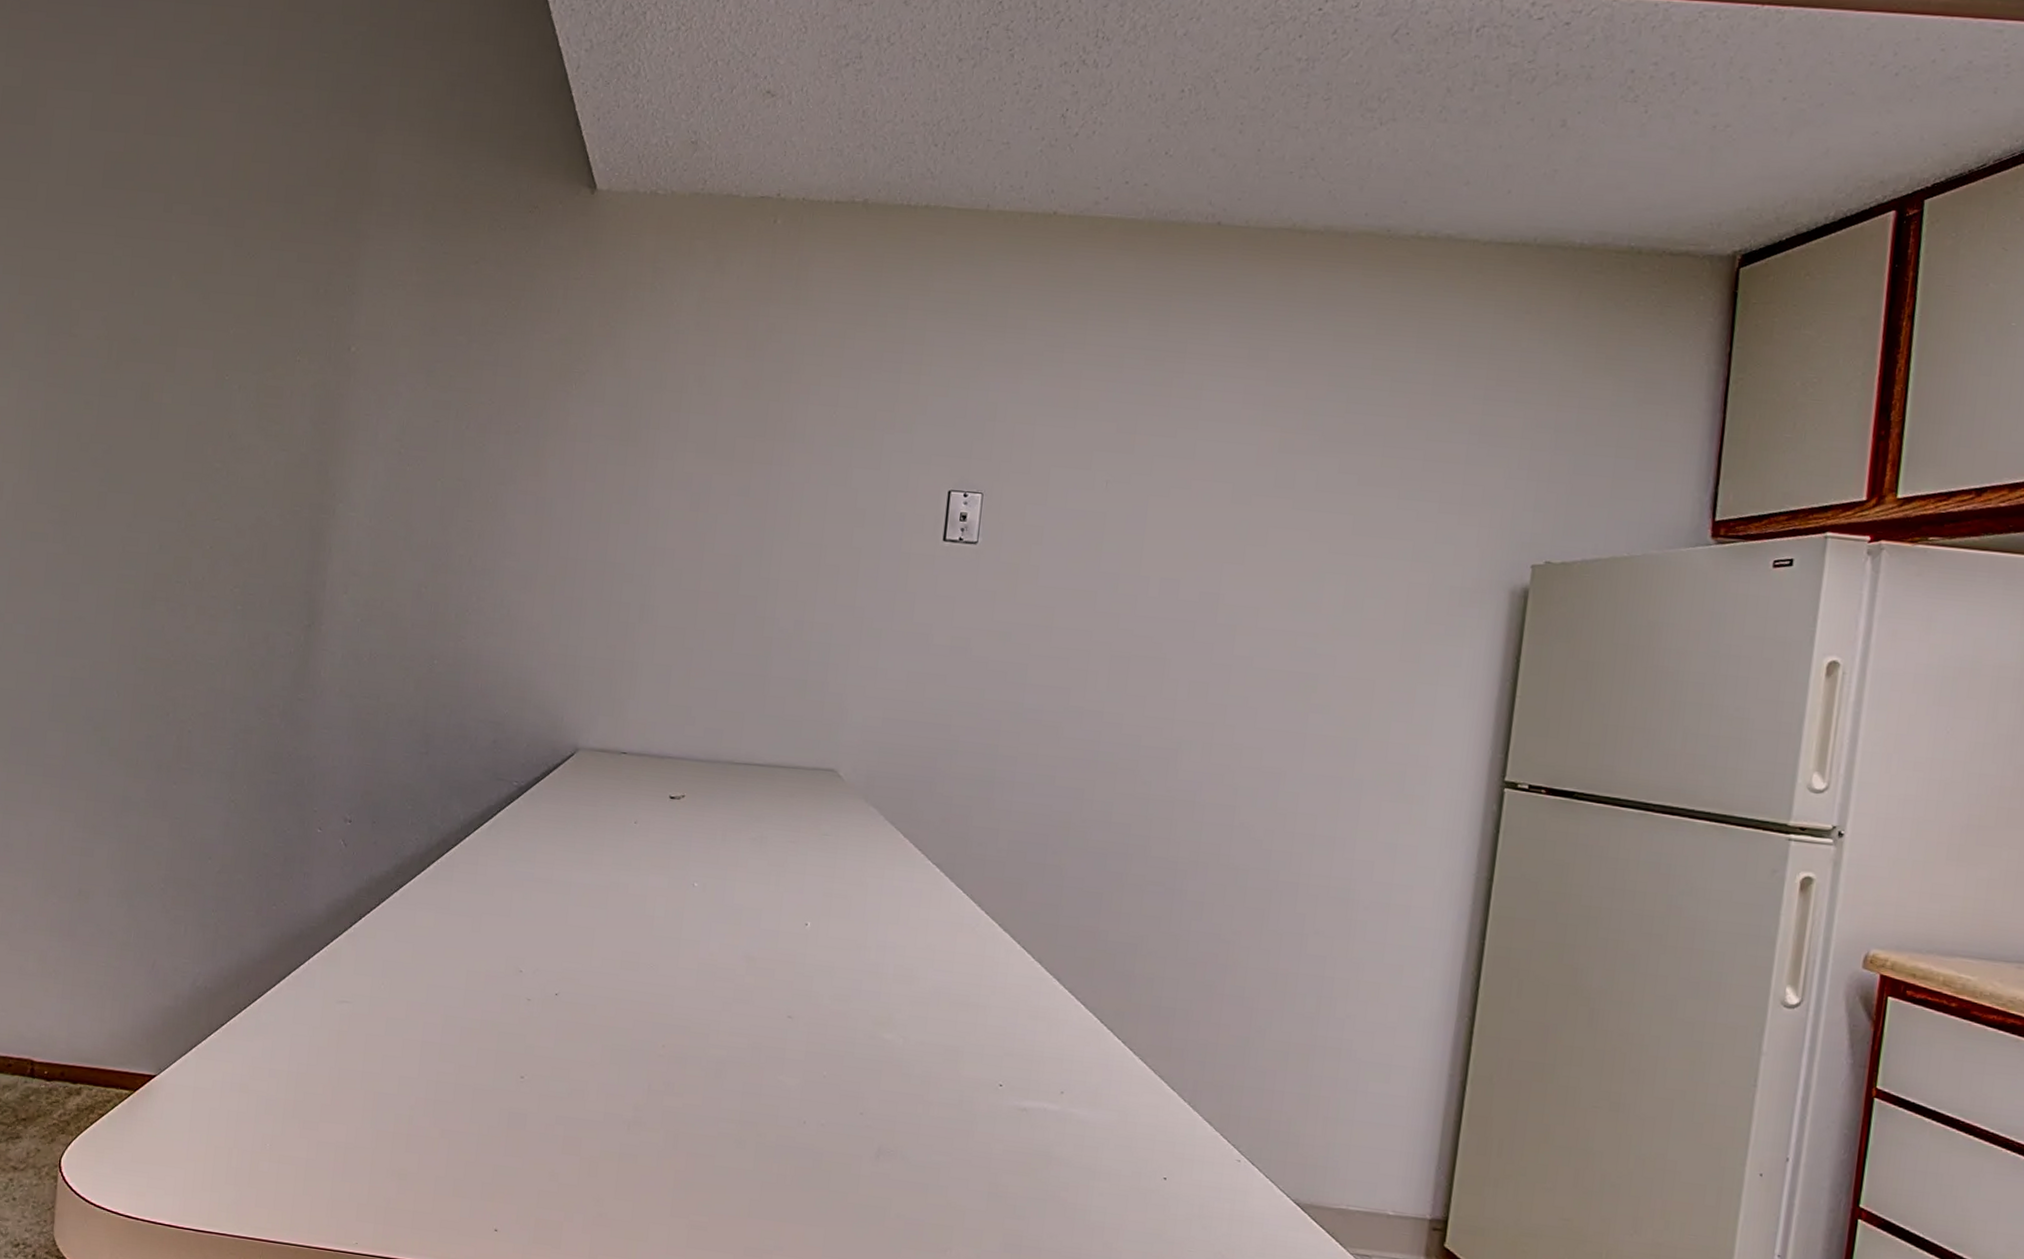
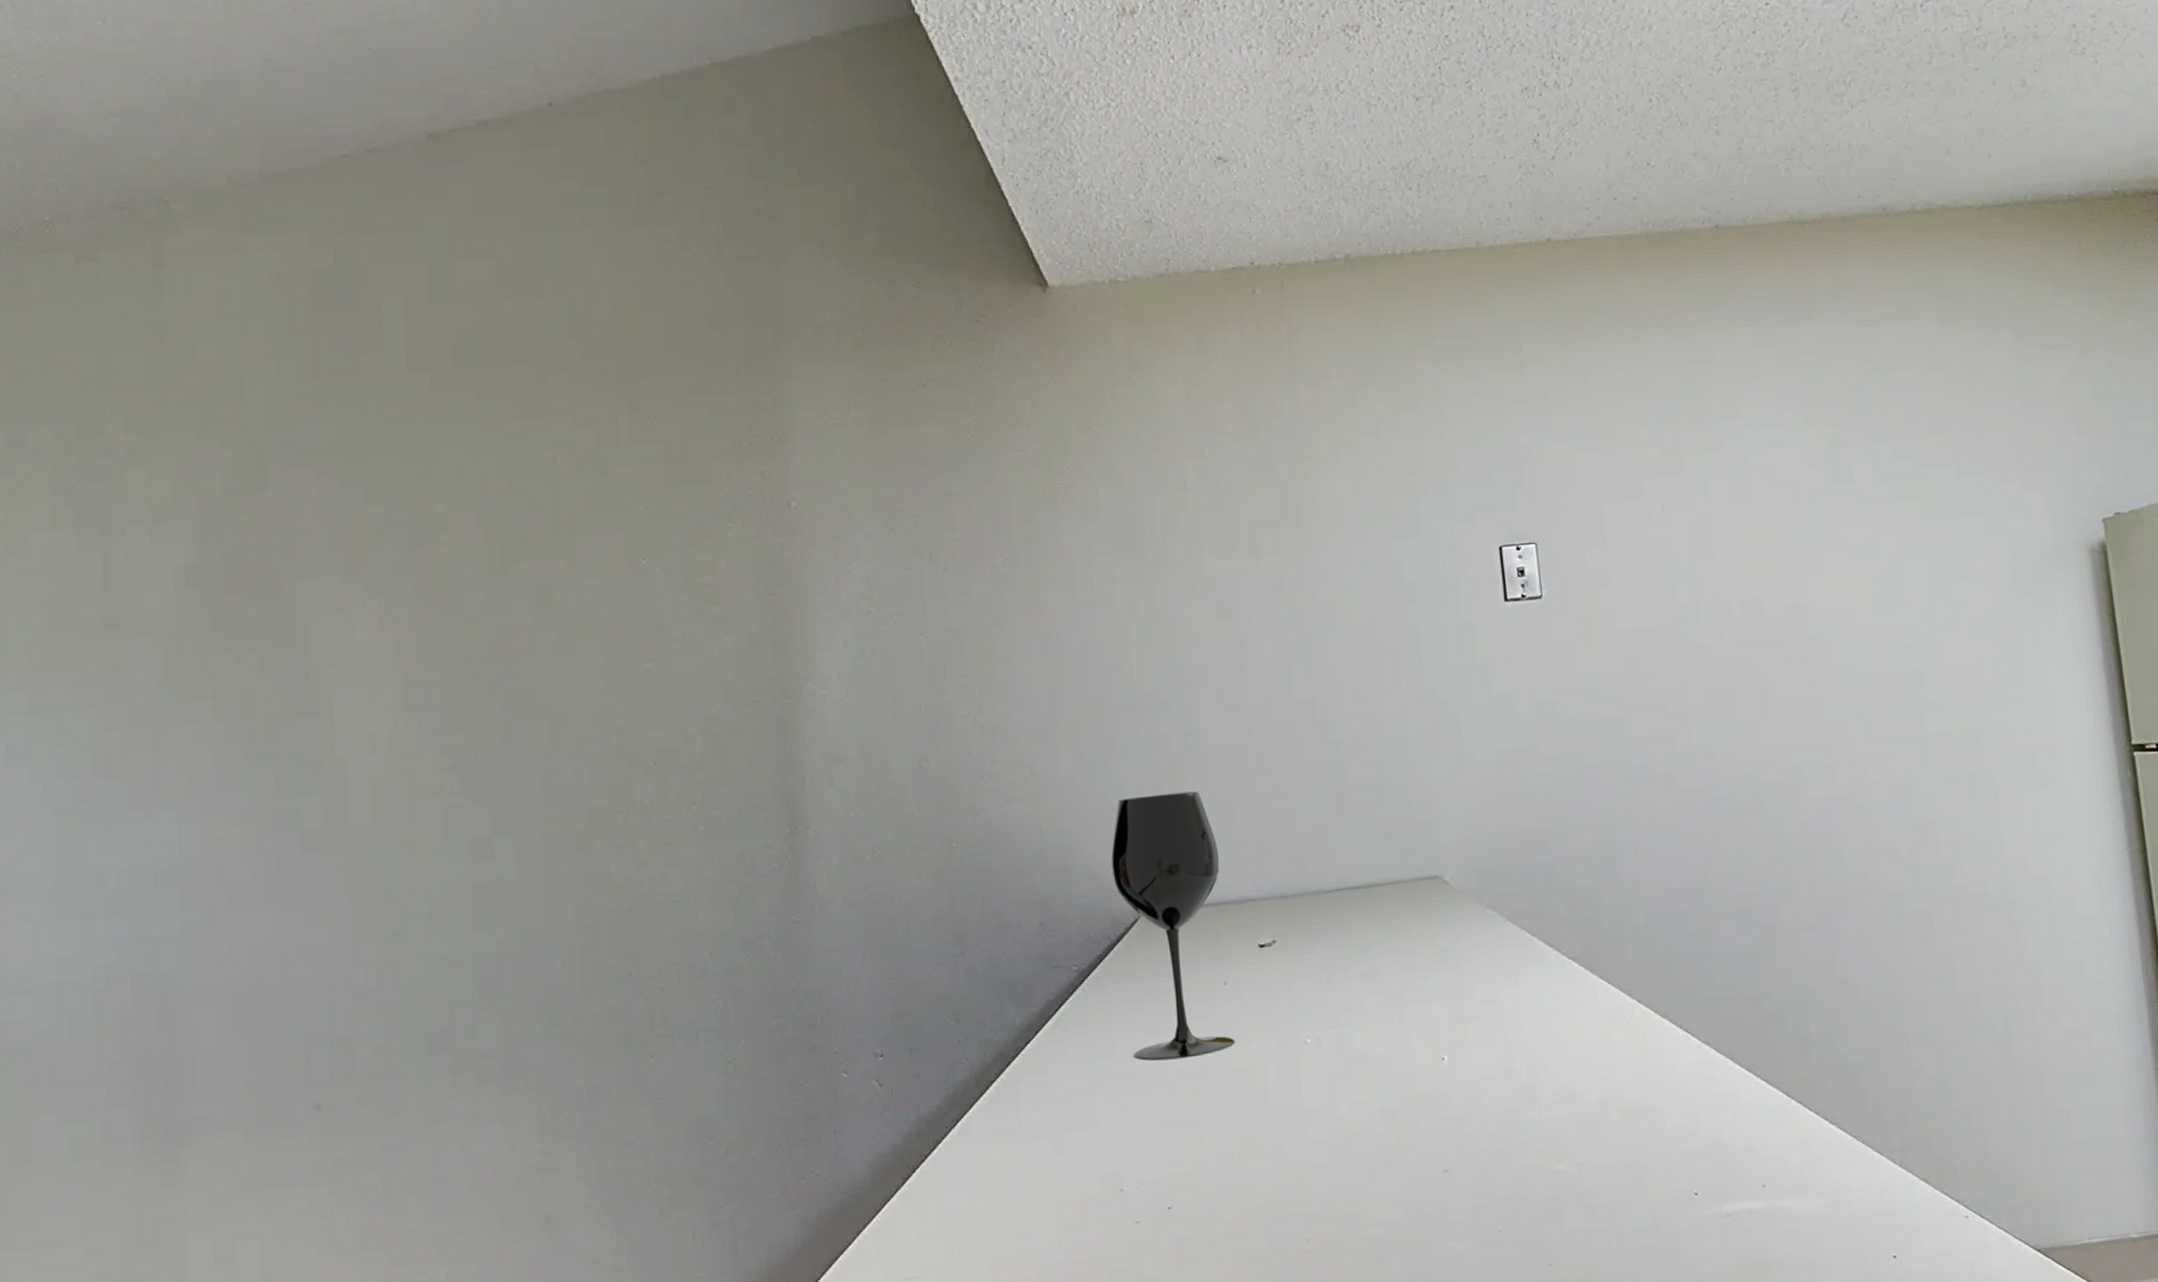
wineglass: none [548,650,651,878] -> present [1110,791,1237,1062]

